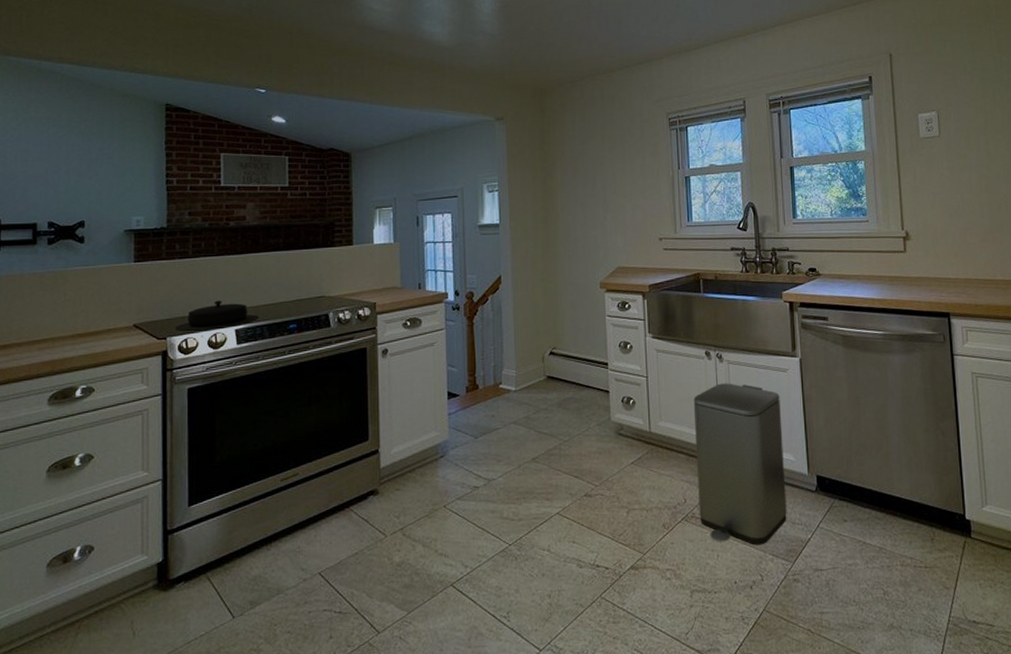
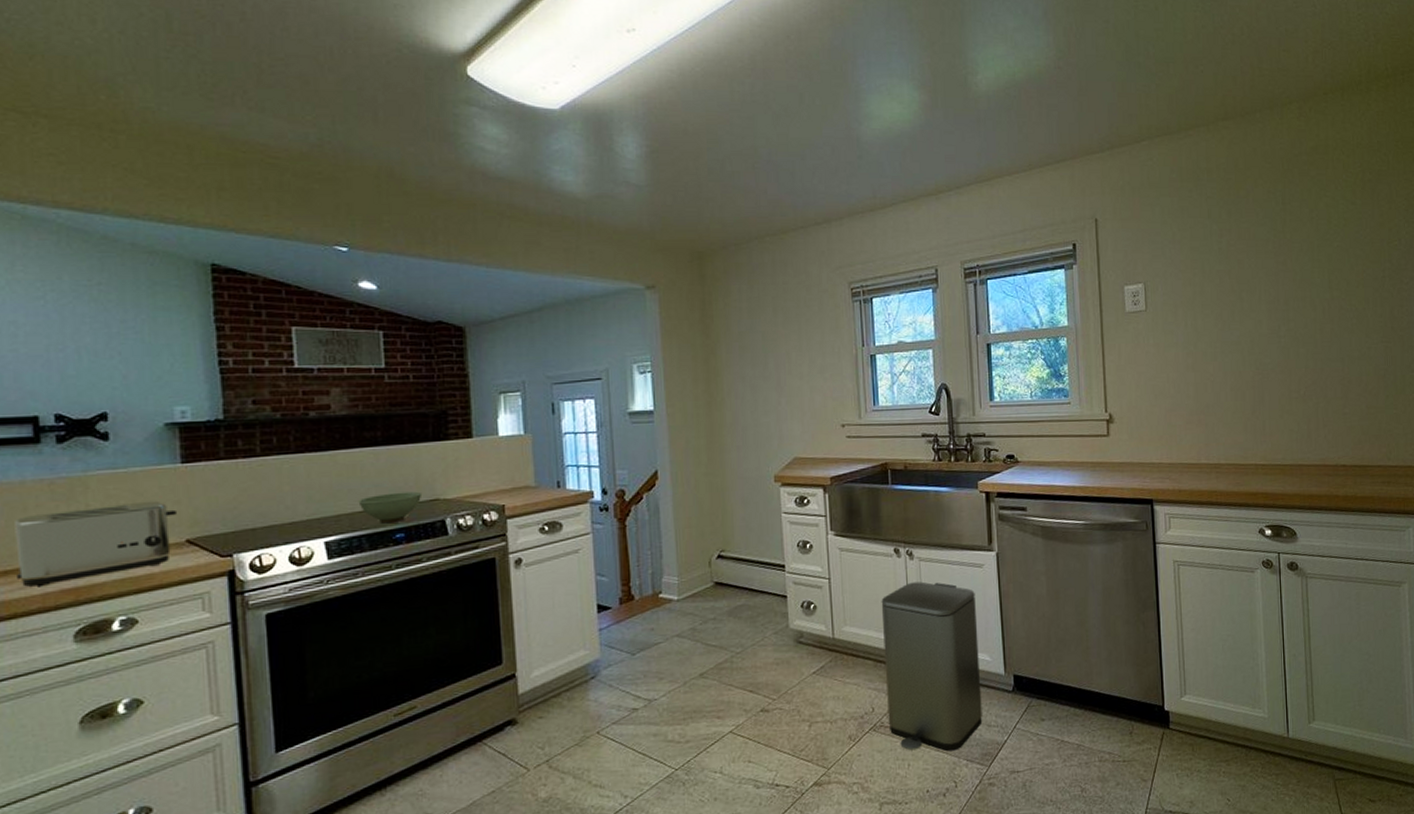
toaster: none [11,292,128,358] -> present [14,500,176,587]
cooking pot: present [176,300,258,331] -> none [244,507,354,546]
bowl: none [262,289,312,316] -> present [358,491,423,524]

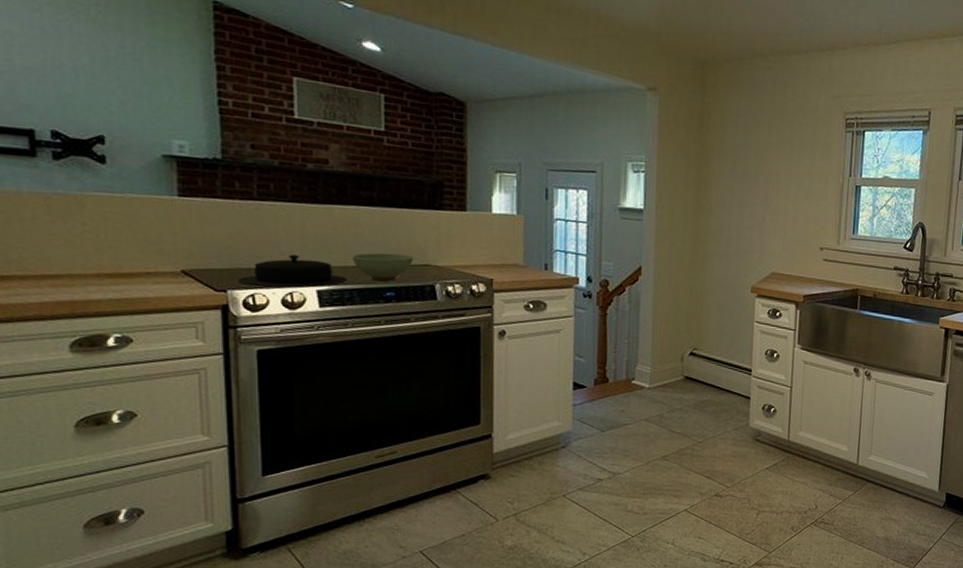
toaster: present [14,500,176,587] -> none [10,225,172,295]
cooking pot: none [244,507,354,546] -> present [238,254,346,287]
pedal bin: present [881,581,982,751] -> none [828,400,923,551]

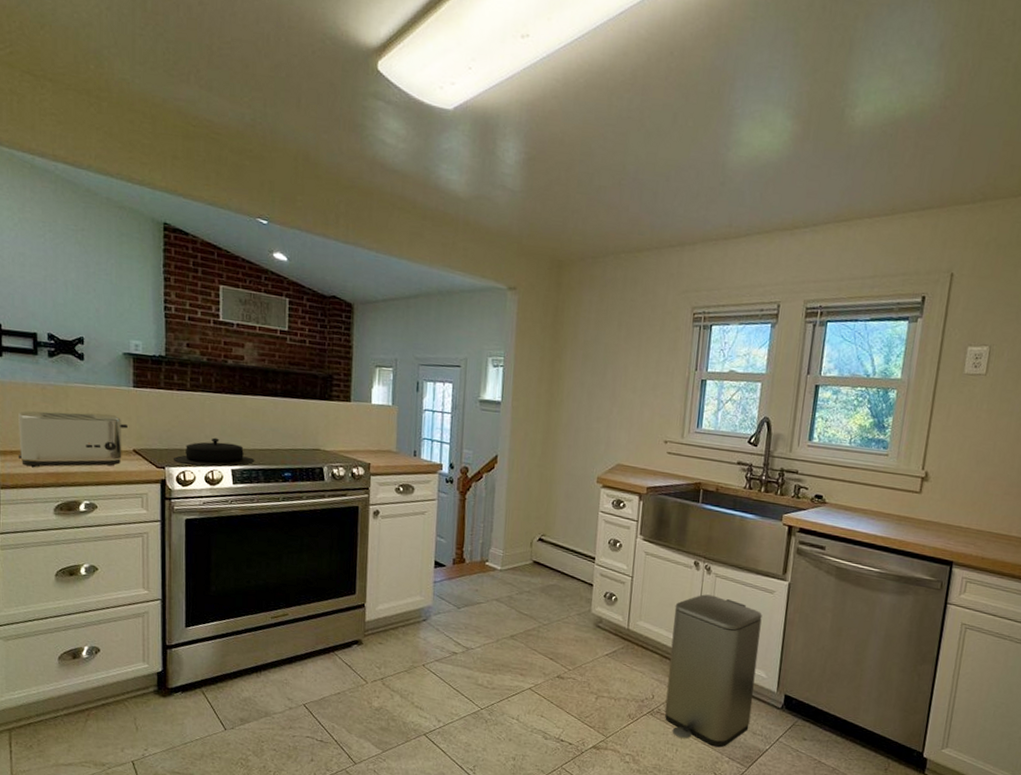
toaster: none [10,225,172,295] -> present [18,411,128,467]
bowl: present [351,252,415,282] -> none [258,437,308,463]
pedal bin: none [828,400,923,551] -> present [664,594,762,748]

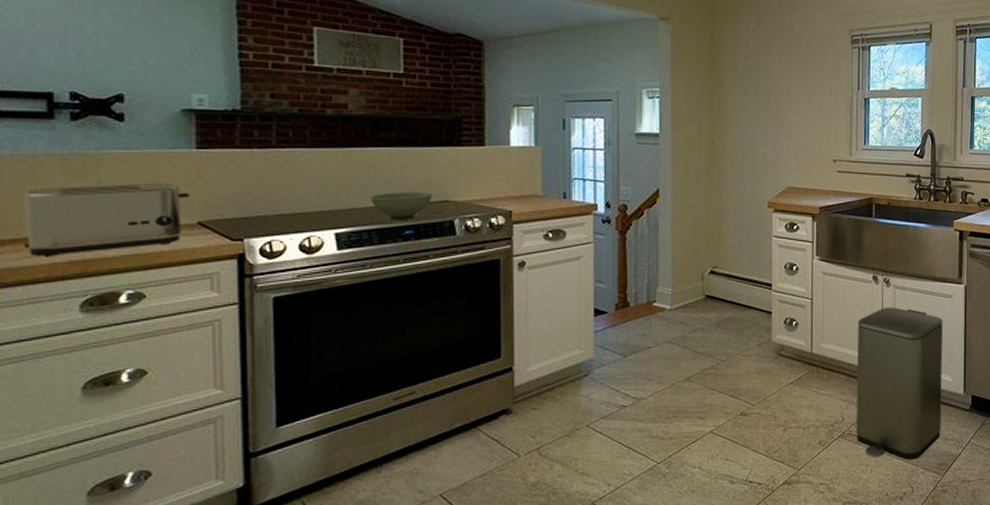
cooking pot: present [174,437,254,466] -> none [255,199,364,232]
bowl: none [258,437,308,463] -> present [370,191,433,220]

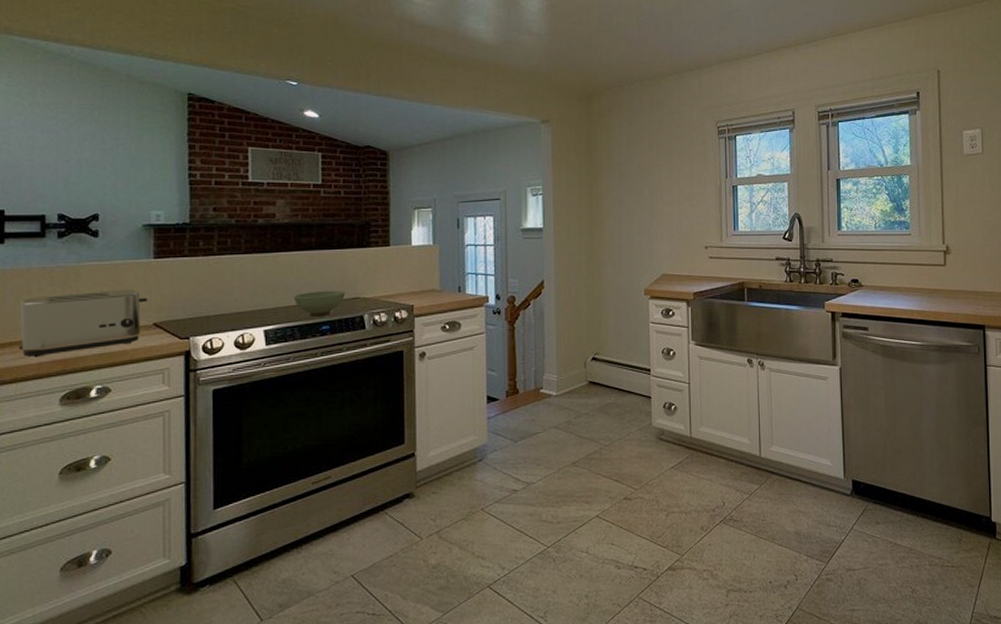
pedal bin: present [856,307,943,460] -> none [734,390,822,547]

